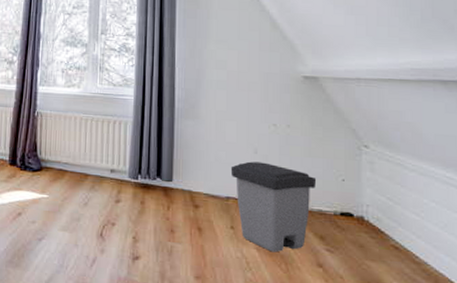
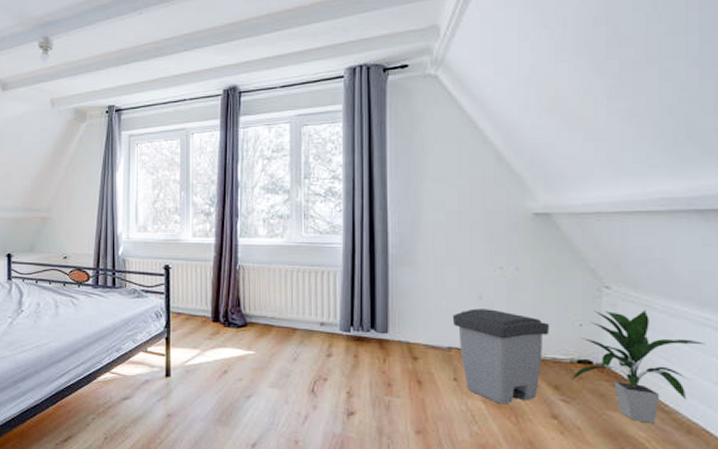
indoor plant: none [333,167,450,274] -> present [570,309,706,424]

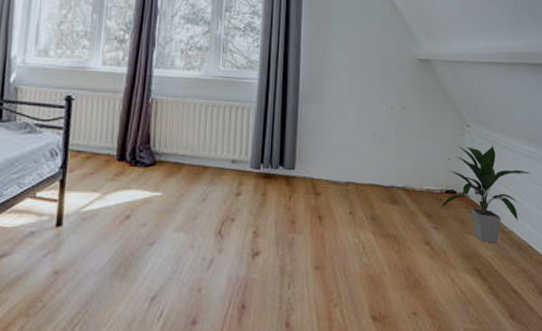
trash can: present [452,308,550,404] -> none [351,145,427,235]

